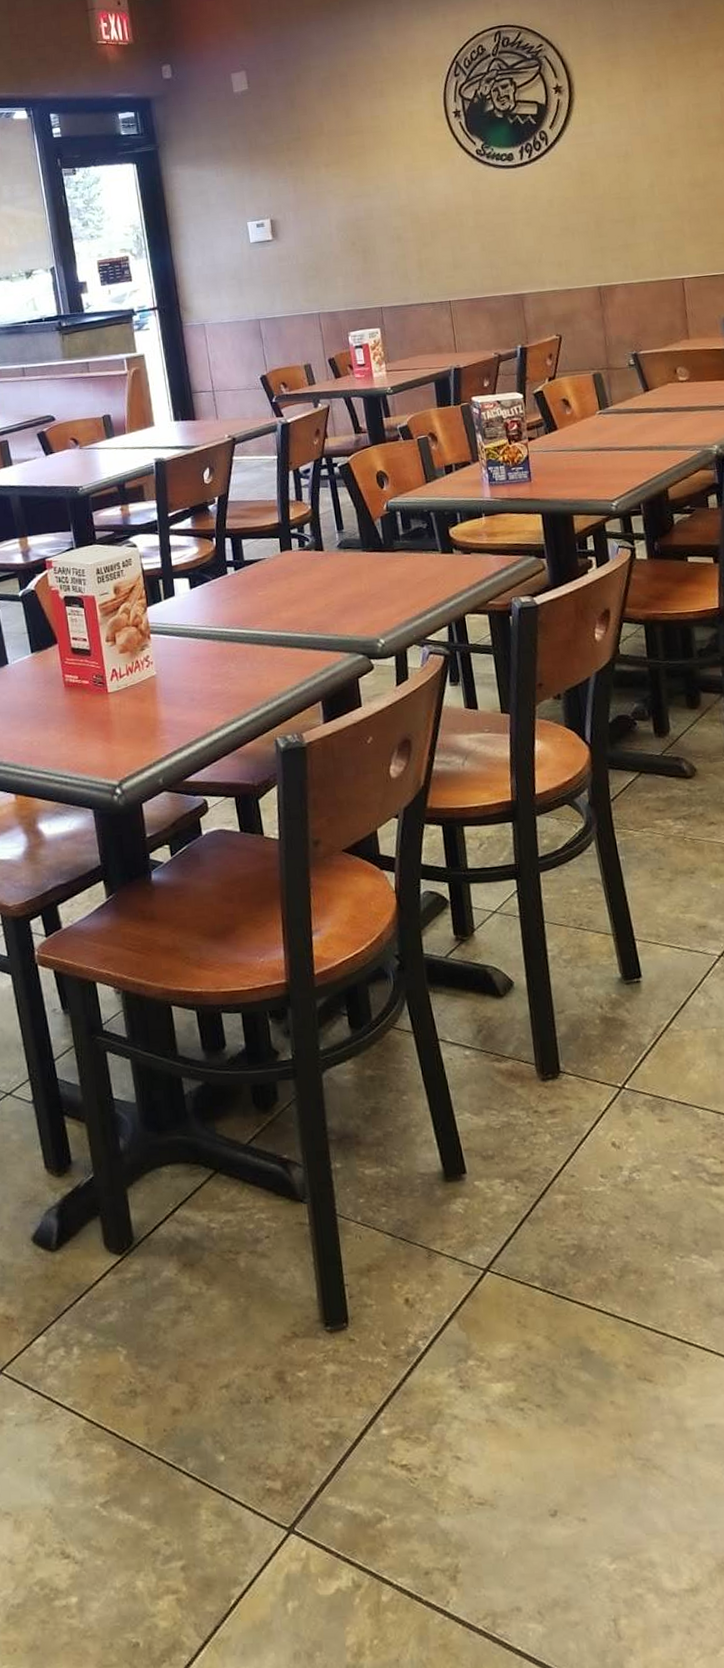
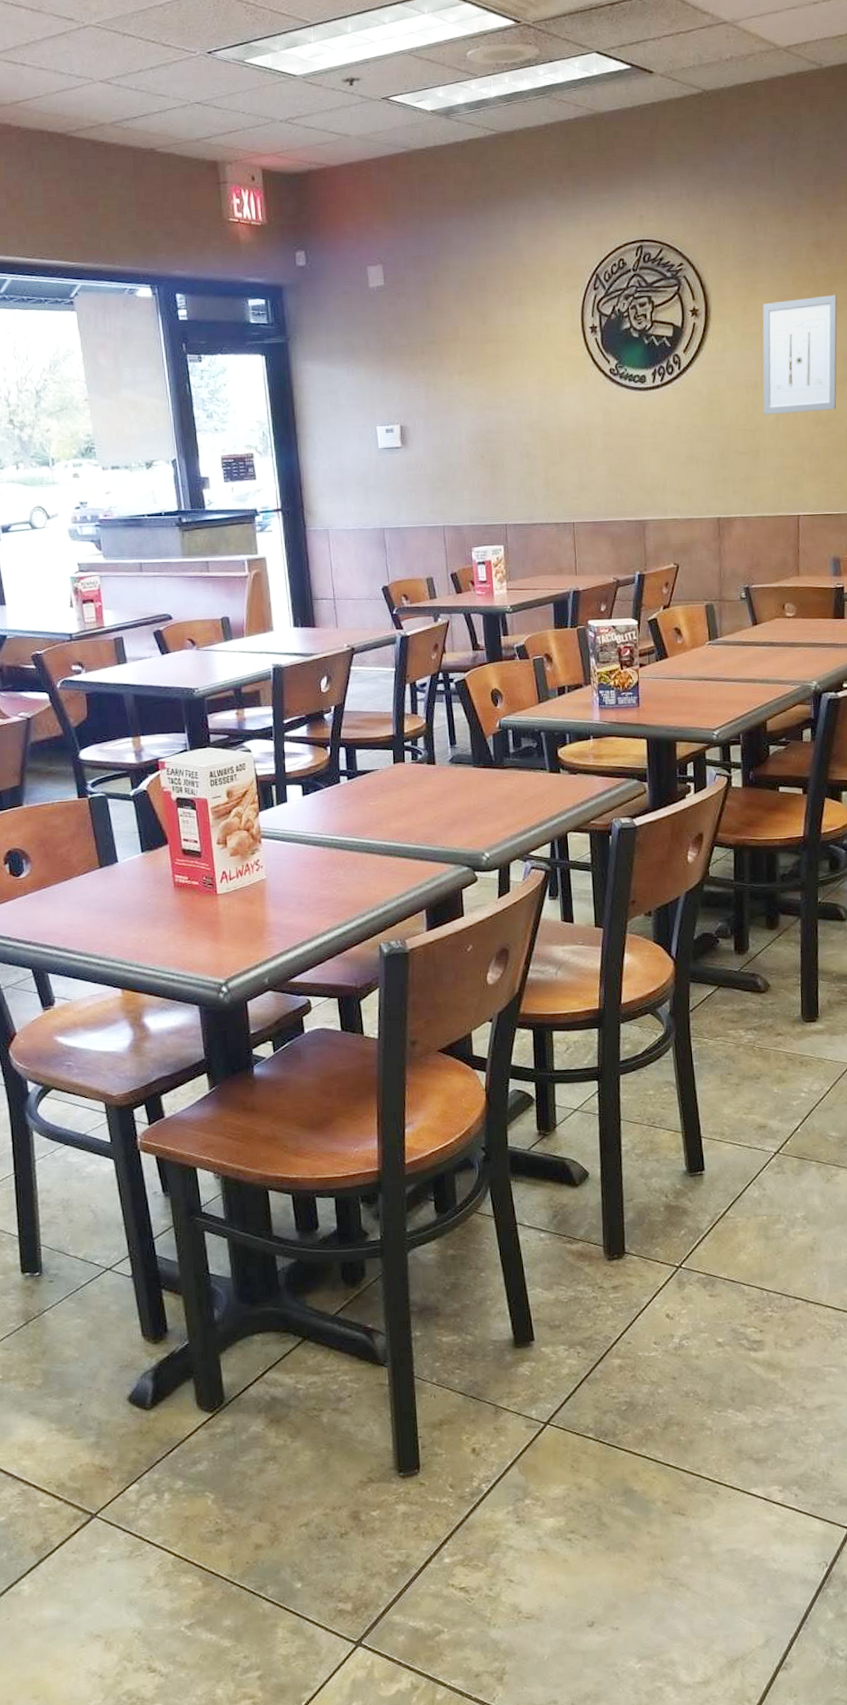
wall art: none [627,61,713,183] -> present [762,295,837,415]

